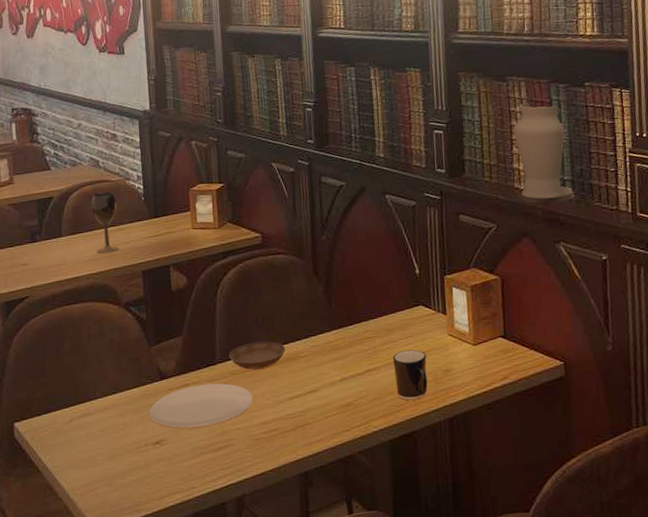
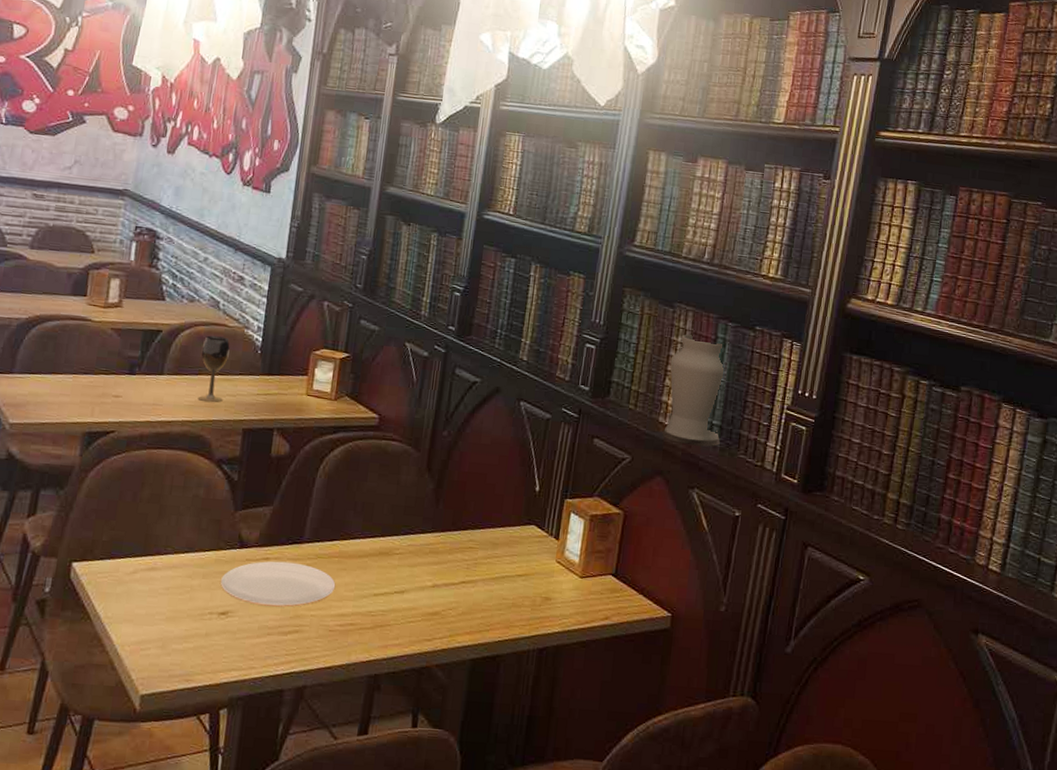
saucer: present [229,341,285,370] -> none [318,528,380,558]
mug: present [392,349,428,401] -> none [489,568,528,623]

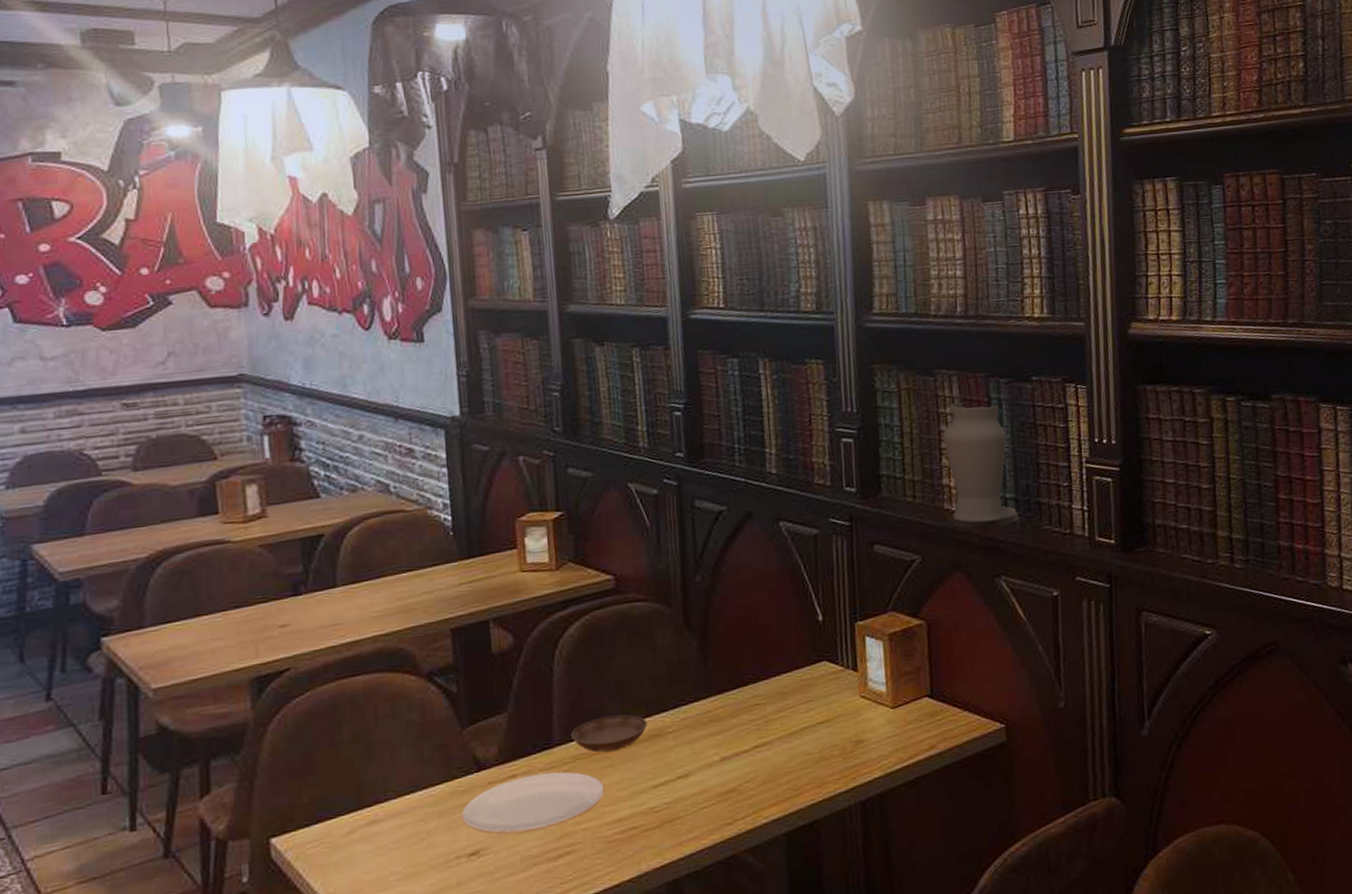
wine glass: present [197,335,230,403] -> none [378,525,419,609]
saucer: none [318,528,380,558] -> present [571,714,647,752]

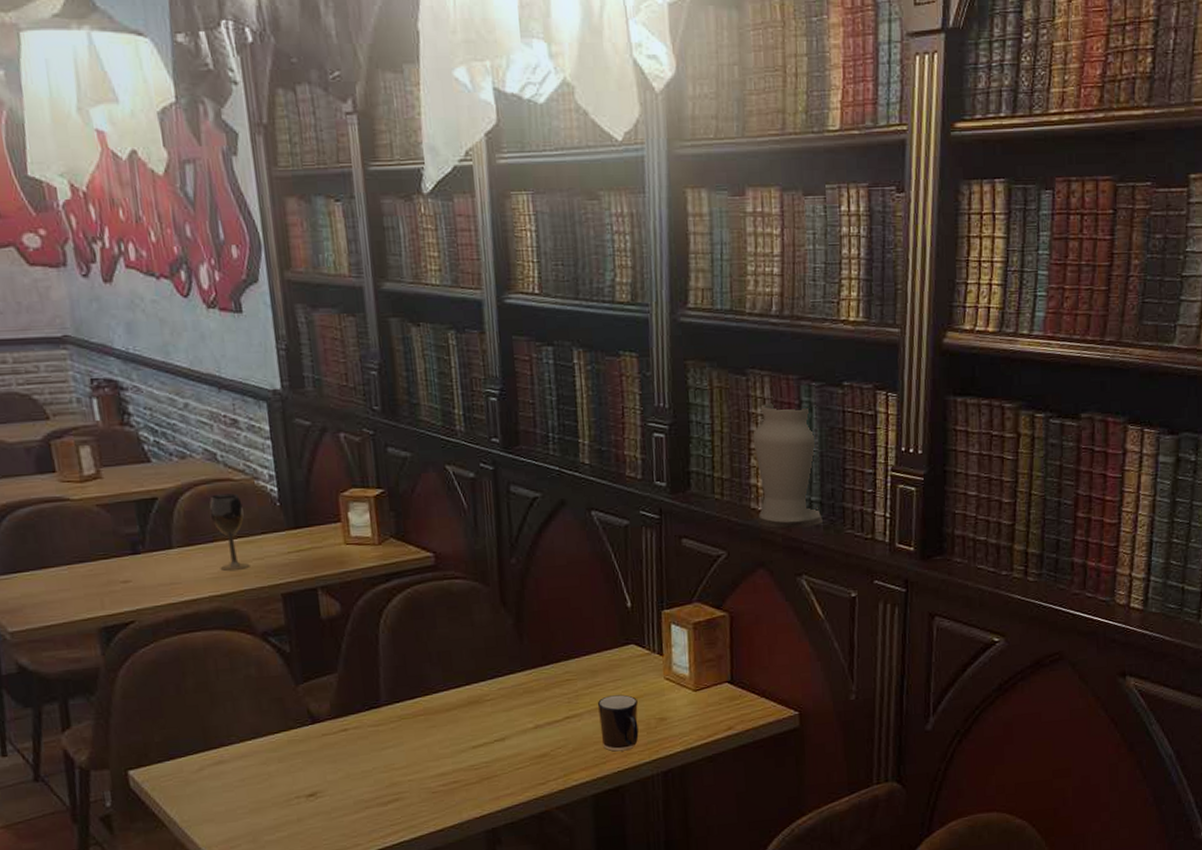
wine glass: none [378,525,419,609] -> present [209,493,250,572]
plate: present [462,771,605,835] -> none [300,728,429,781]
saucer: present [571,714,647,752] -> none [397,681,467,714]
mug: none [788,717,834,782] -> present [597,694,639,752]

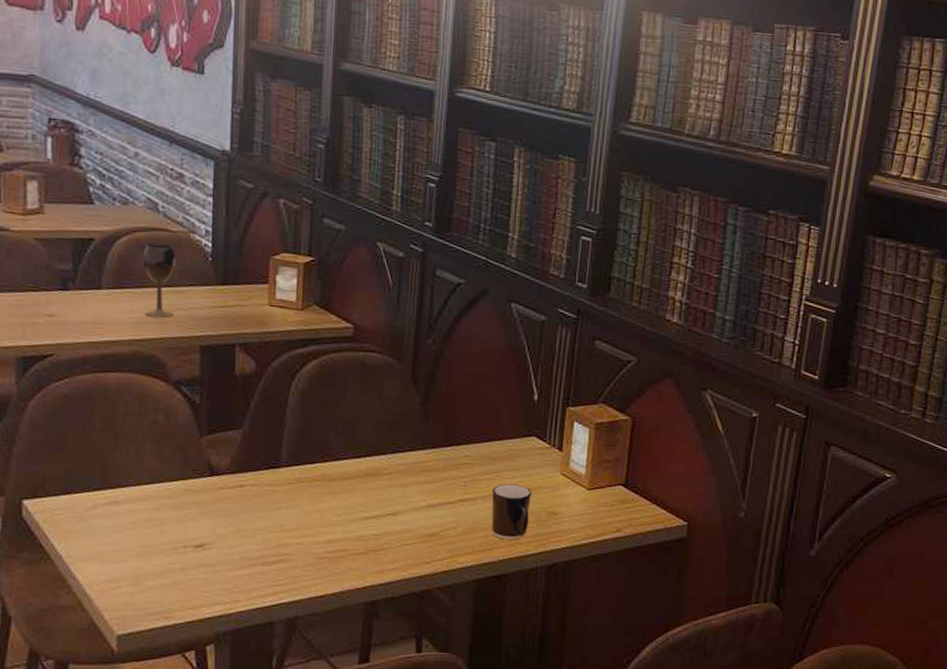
decorative vase: present [752,403,823,529] -> none [670,221,735,345]

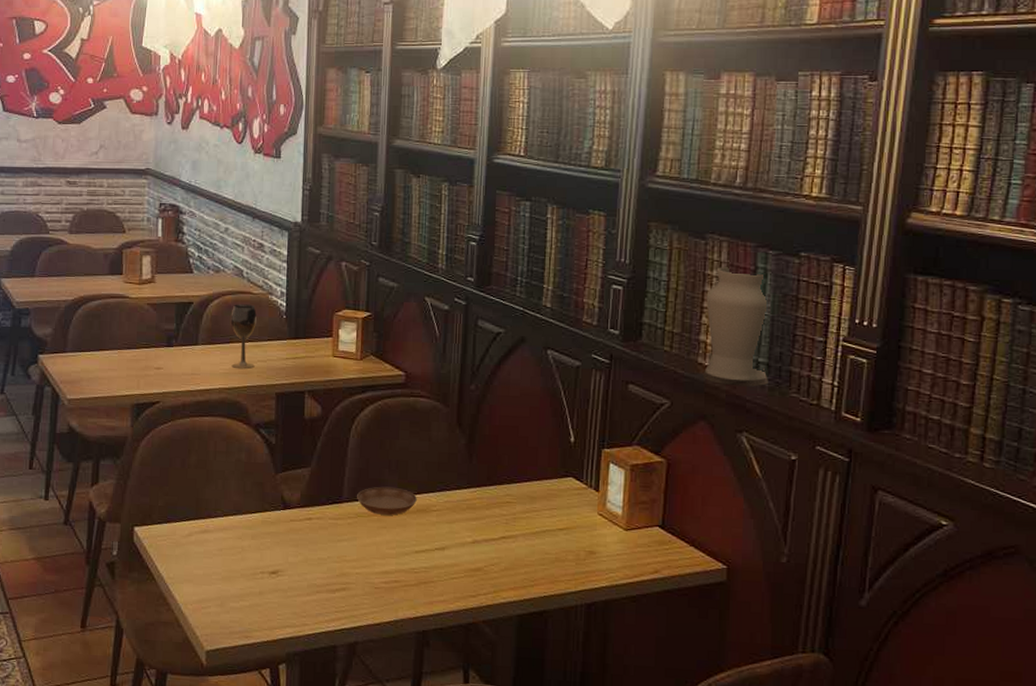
saucer: none [297,449,366,480] -> present [357,486,417,515]
mug: present [491,484,531,540] -> none [532,522,570,578]
decorative vase: none [670,221,735,345] -> present [702,267,768,387]

